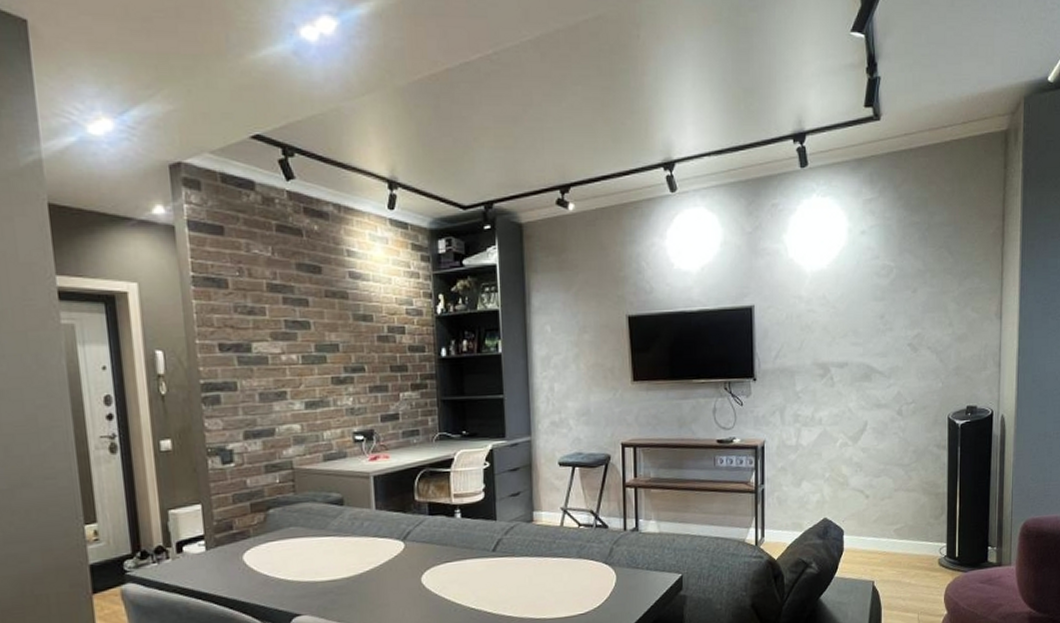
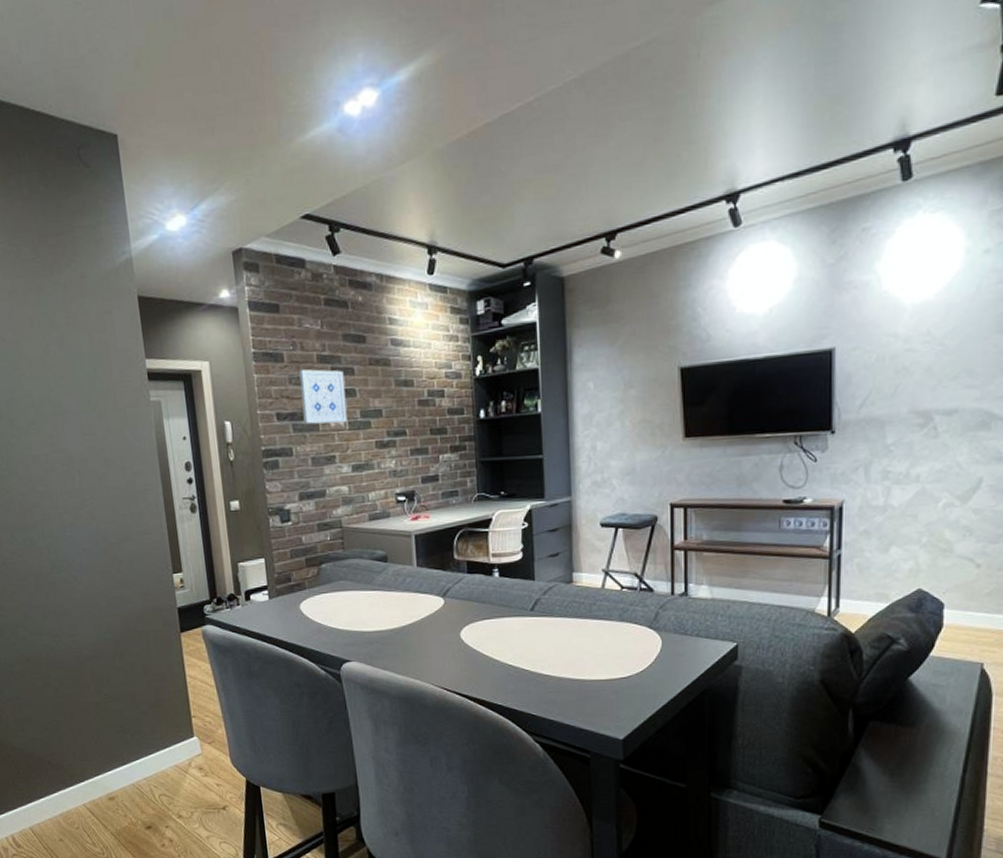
wall art: none [246,298,301,357] -> present [299,369,348,425]

